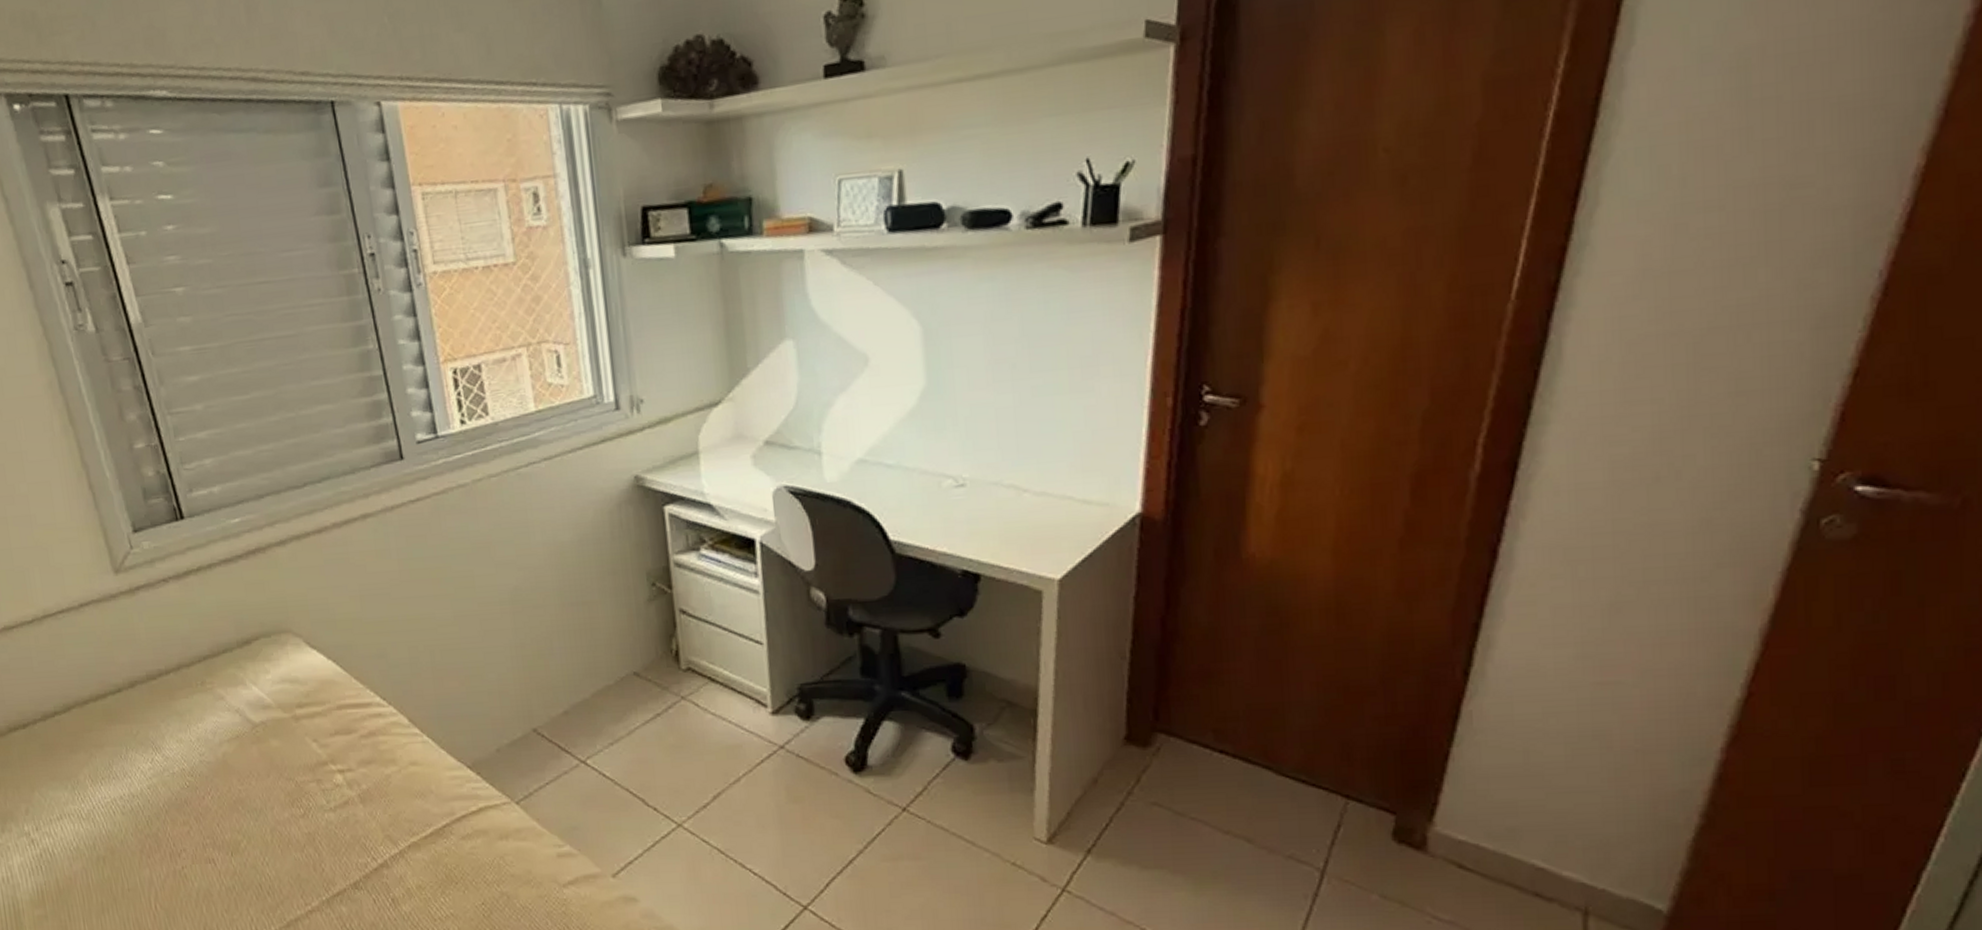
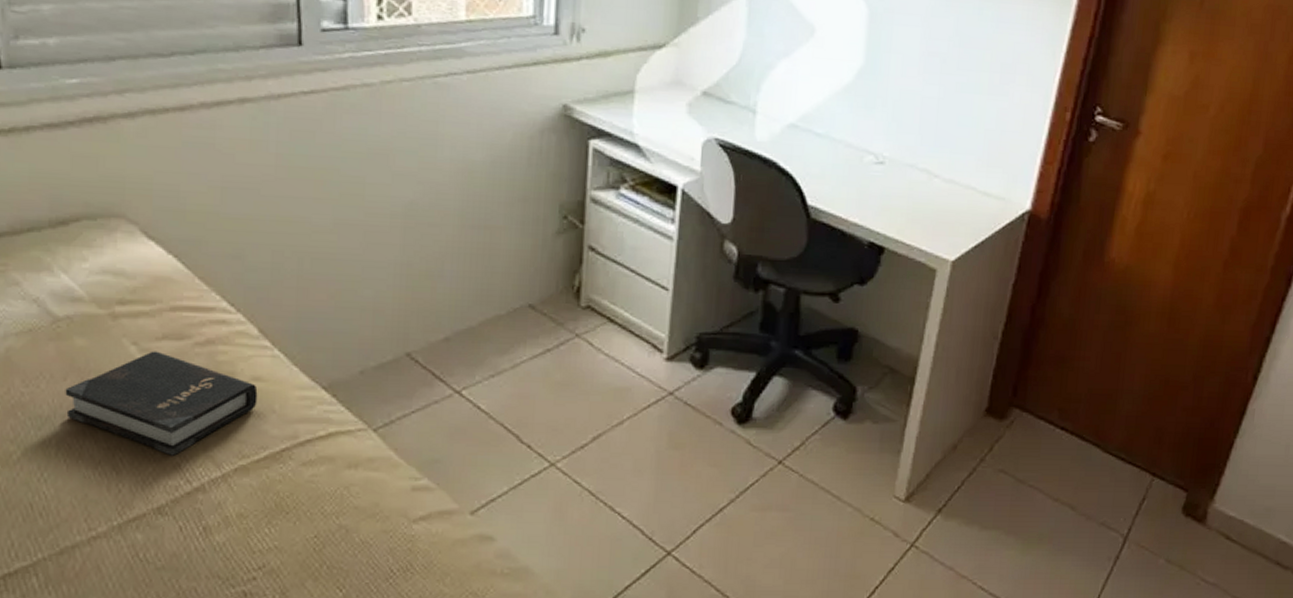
hardback book: none [270,745,417,837] -> present [65,351,258,456]

